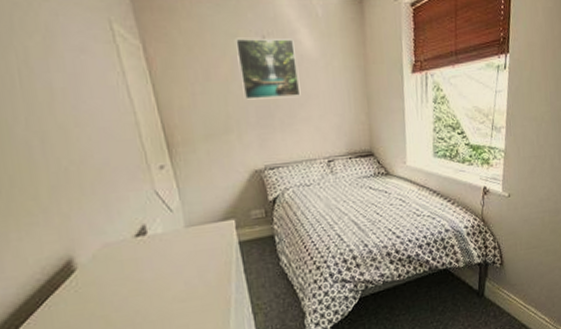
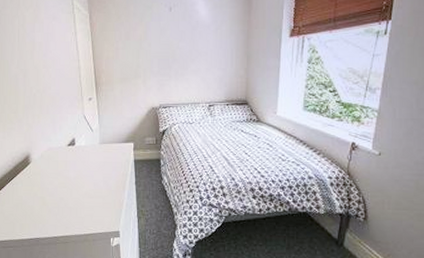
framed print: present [234,38,301,100] -> none [149,9,194,54]

